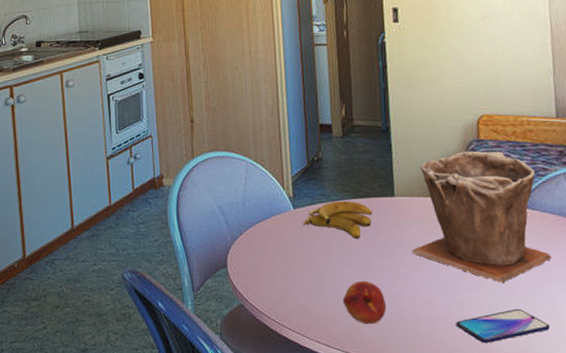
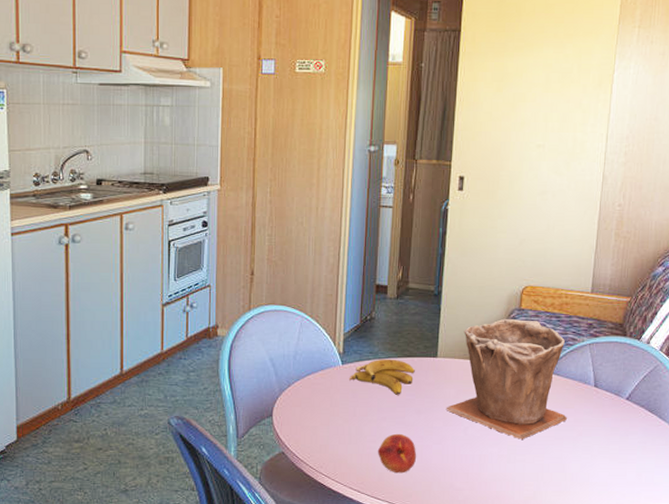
smartphone: present [455,308,550,343] -> none [476,462,556,492]

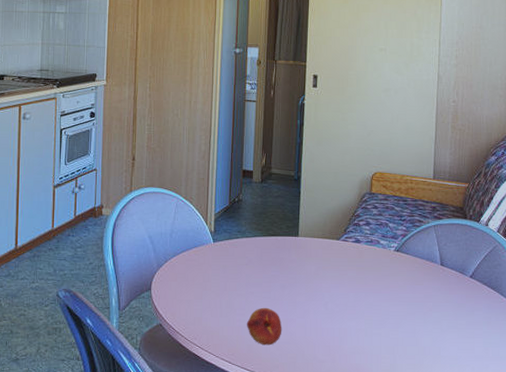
banana: present [348,359,415,395] -> none [219,237,279,271]
plant pot: present [446,318,568,439] -> none [307,201,418,314]

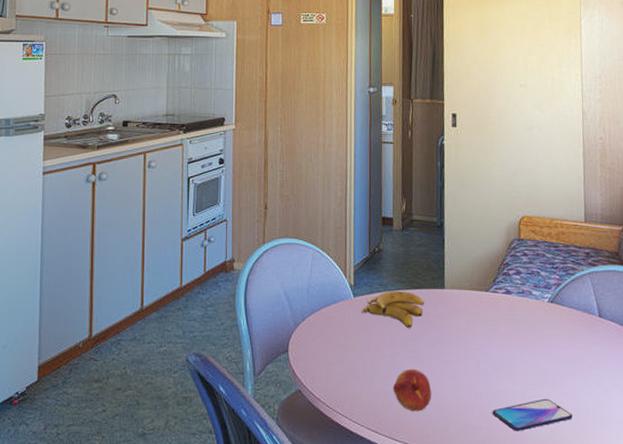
banana: none [219,237,279,271] -> present [360,290,424,328]
smartphone: none [337,336,410,364] -> present [492,398,572,431]

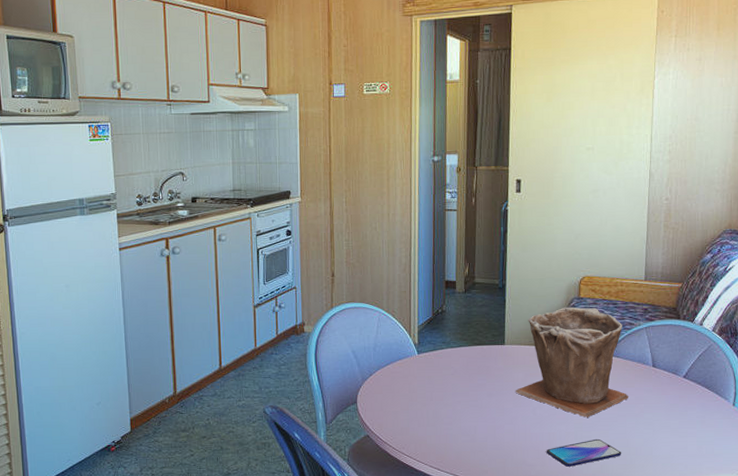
banana: present [360,290,424,328] -> none [424,347,485,380]
fruit: present [392,368,432,412] -> none [454,415,491,452]
plant pot: none [457,248,577,373] -> present [515,307,629,418]

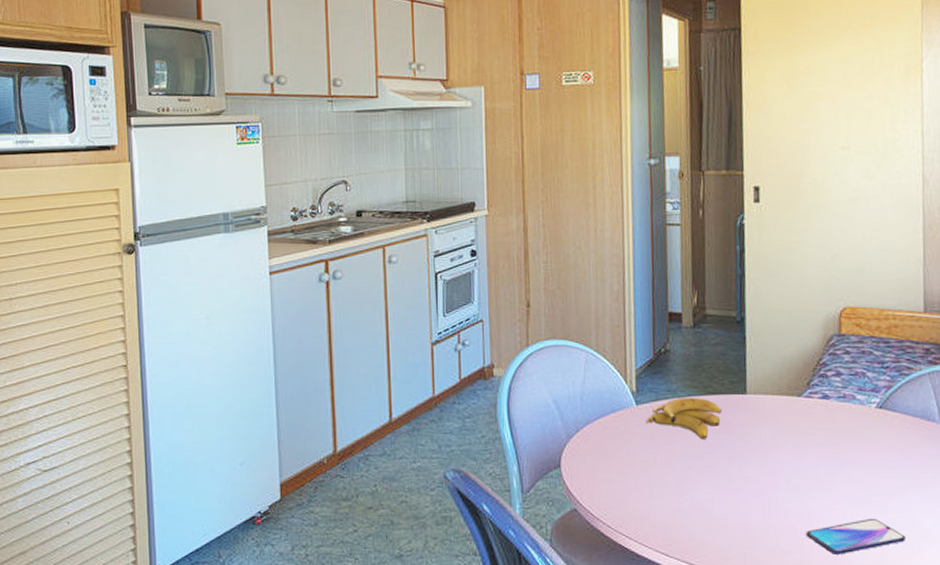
banana: none [424,347,485,380] -> present [645,397,722,439]
plant pot: present [515,307,629,418] -> none [762,346,912,490]

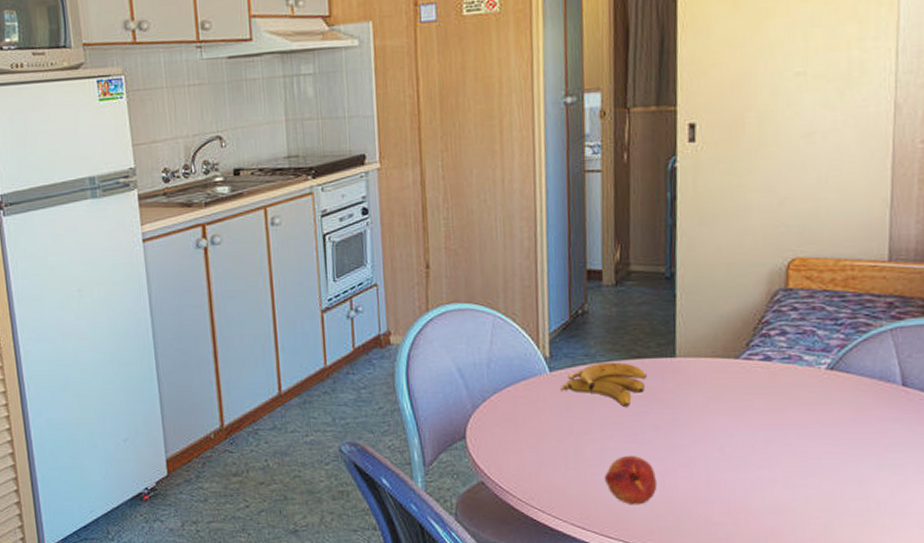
fruit: none [685,485,733,533] -> present [604,455,658,505]
smartphone: present [806,518,905,555] -> none [740,488,854,527]

